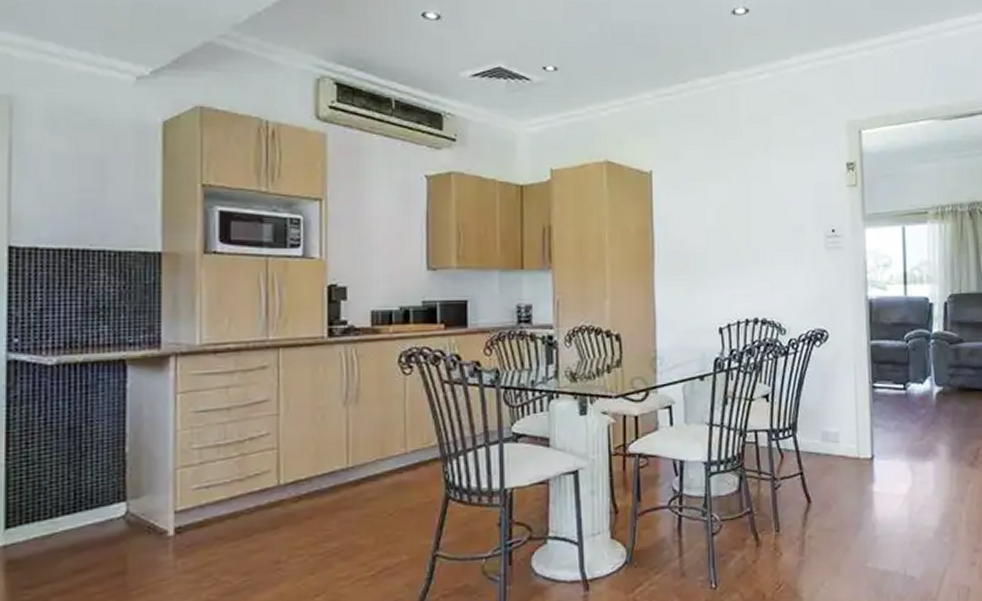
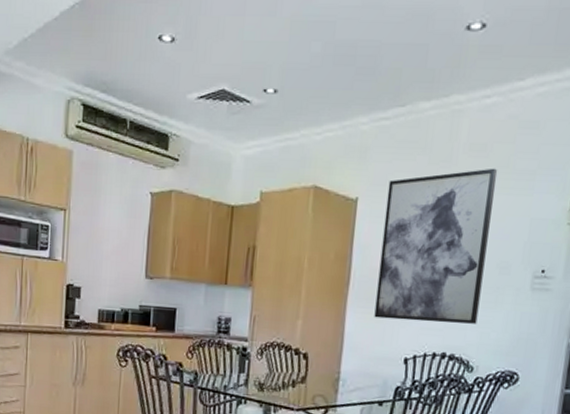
wall art: none [680,137,782,290] -> present [374,168,498,324]

